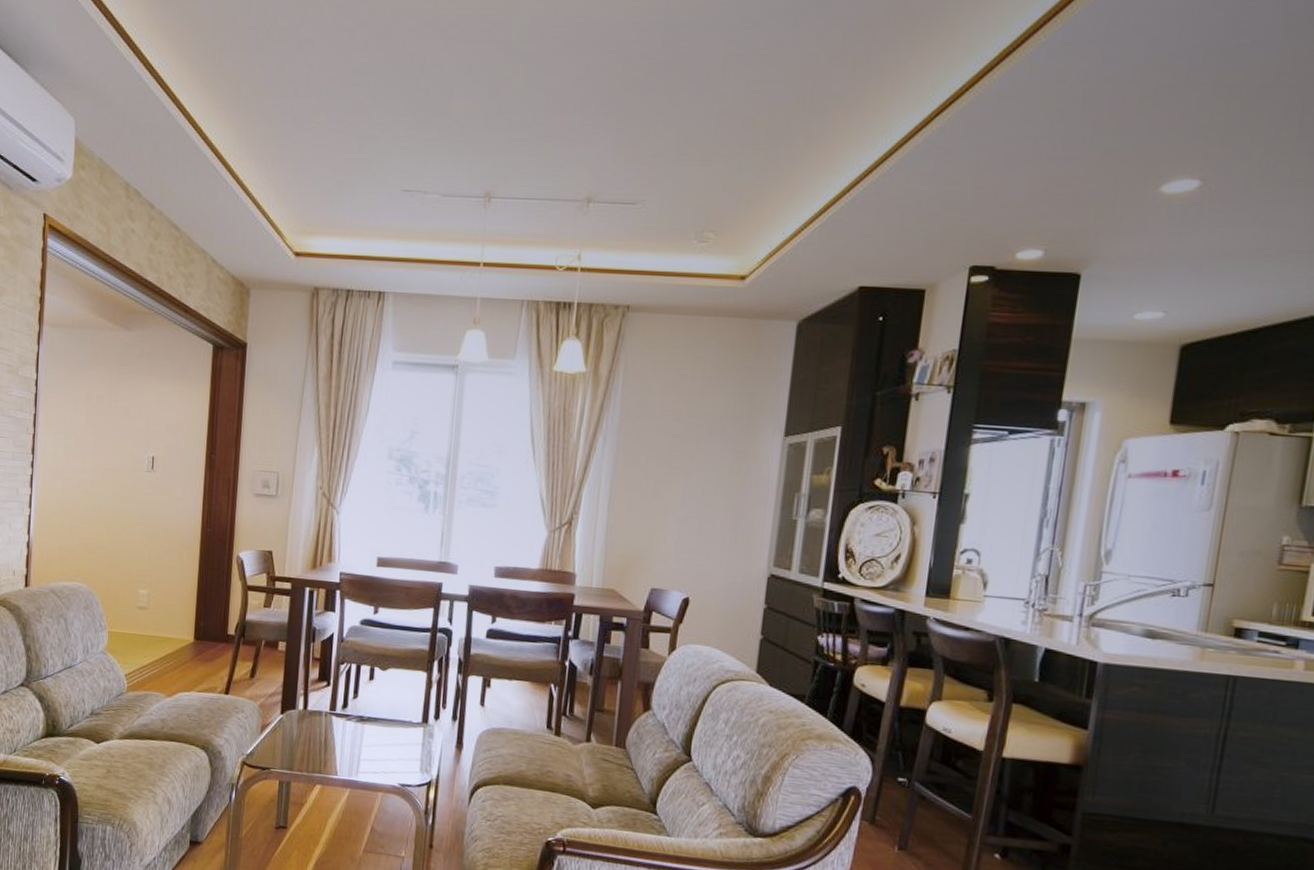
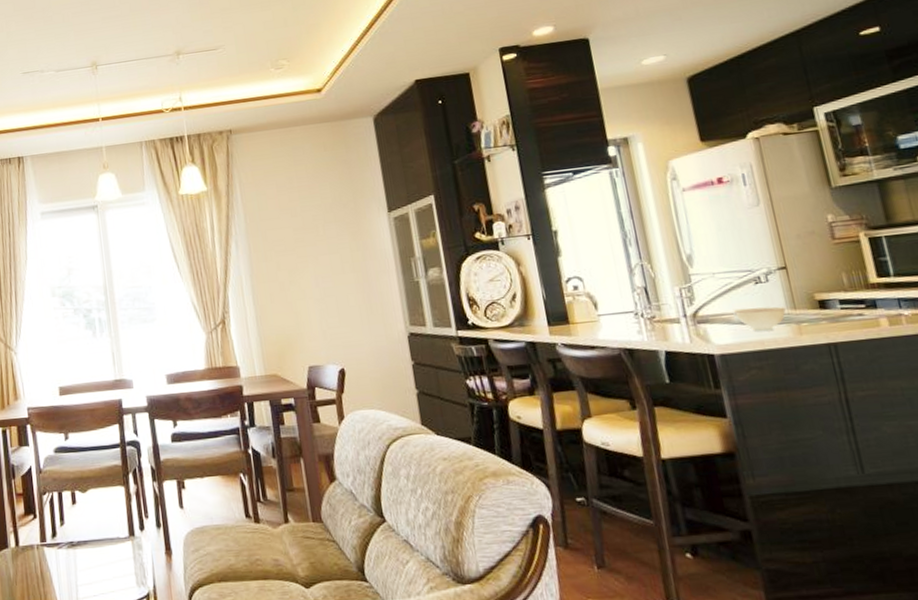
bowl: none [1137,619,1195,650] -> present [734,306,786,332]

